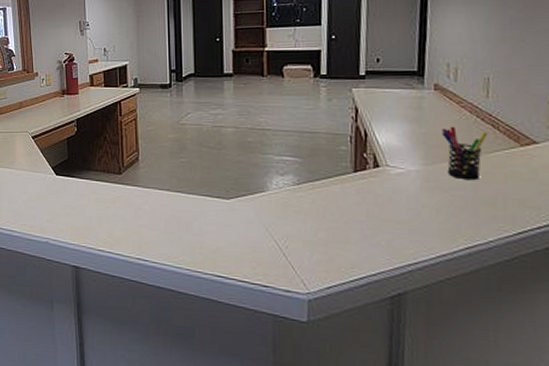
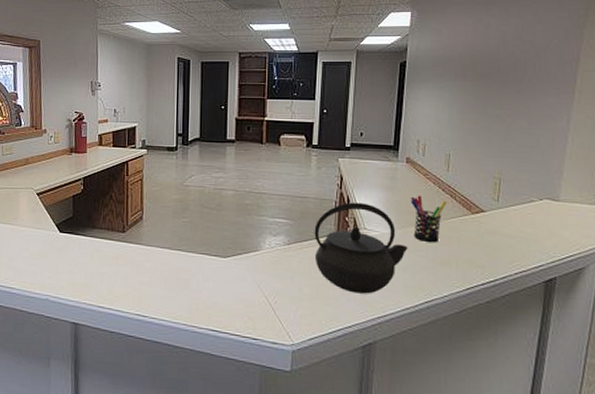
kettle: none [327,137,441,239] -> present [314,202,408,294]

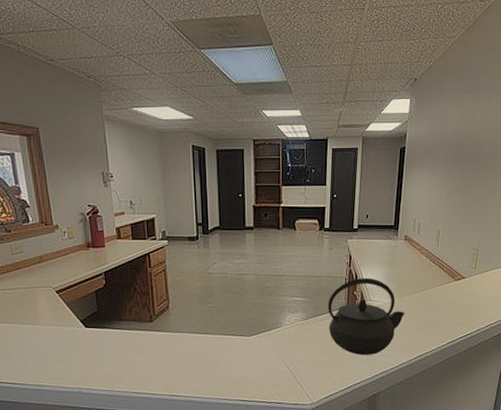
pen holder: present [411,195,448,243] -> none [408,268,437,308]

